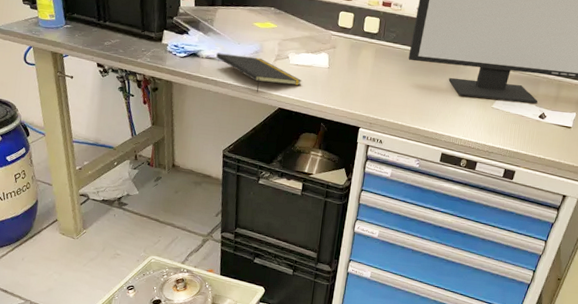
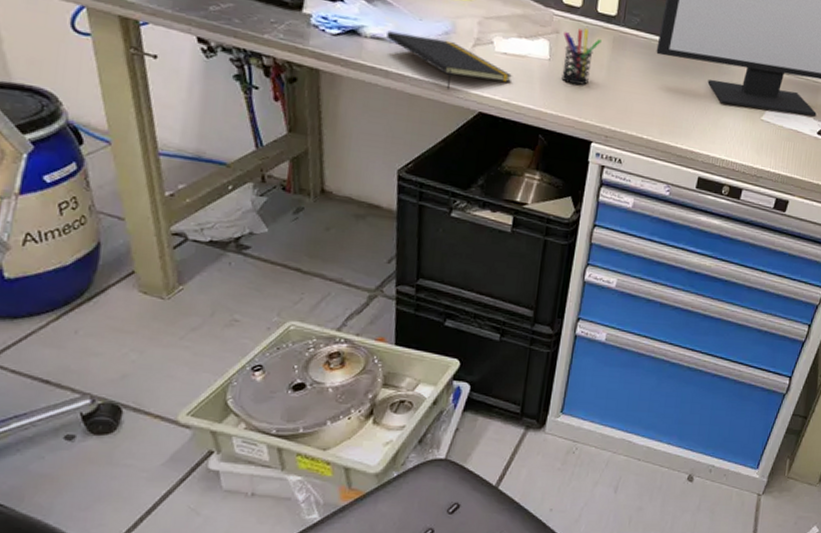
pen holder: none [337,44,367,86] -> present [561,28,602,86]

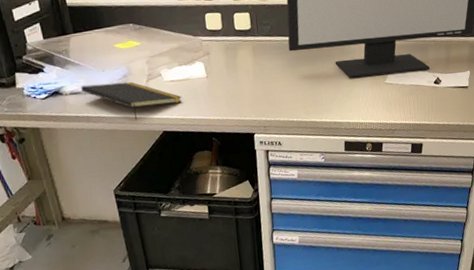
pen holder: present [561,28,602,86] -> none [213,45,244,92]

